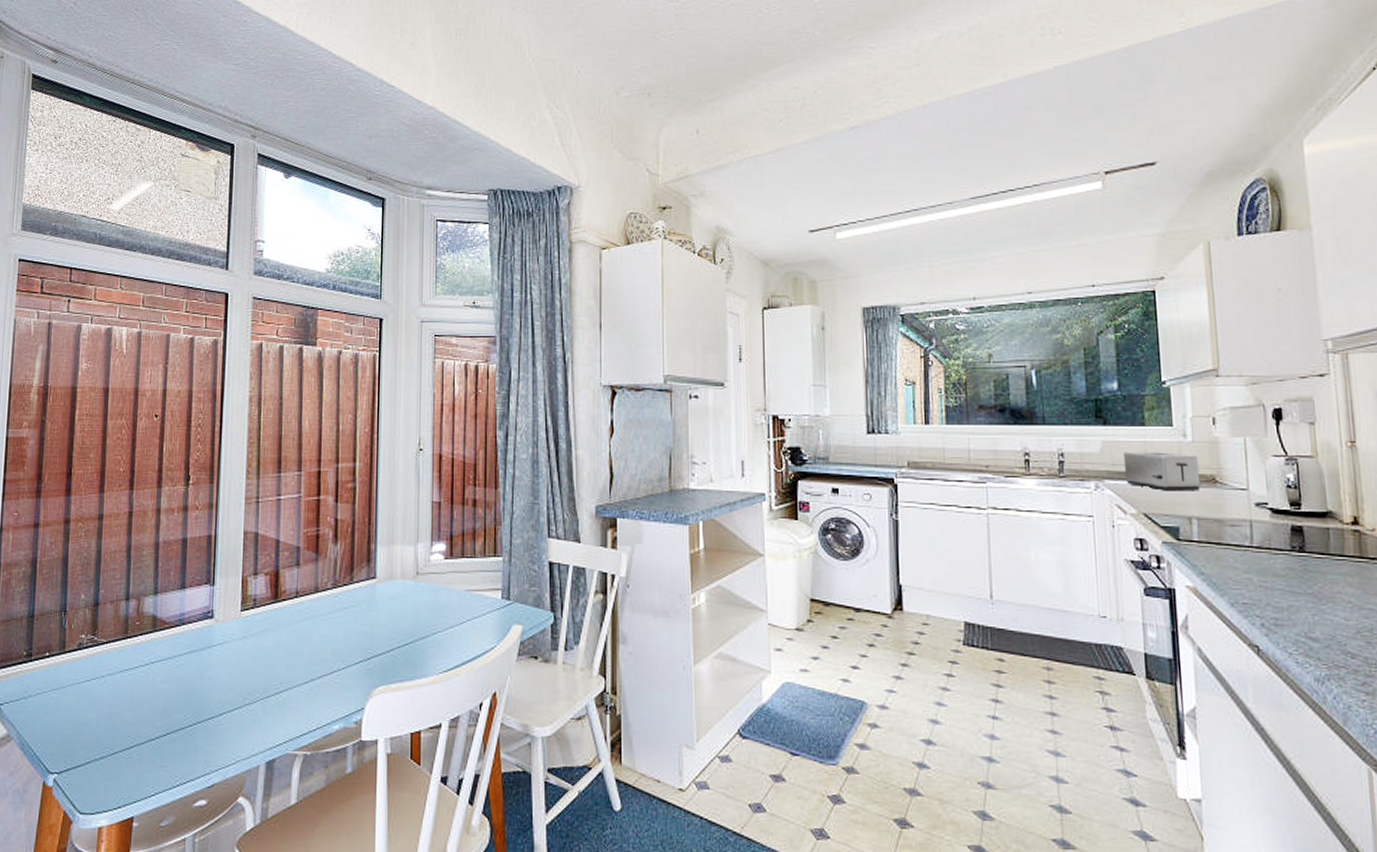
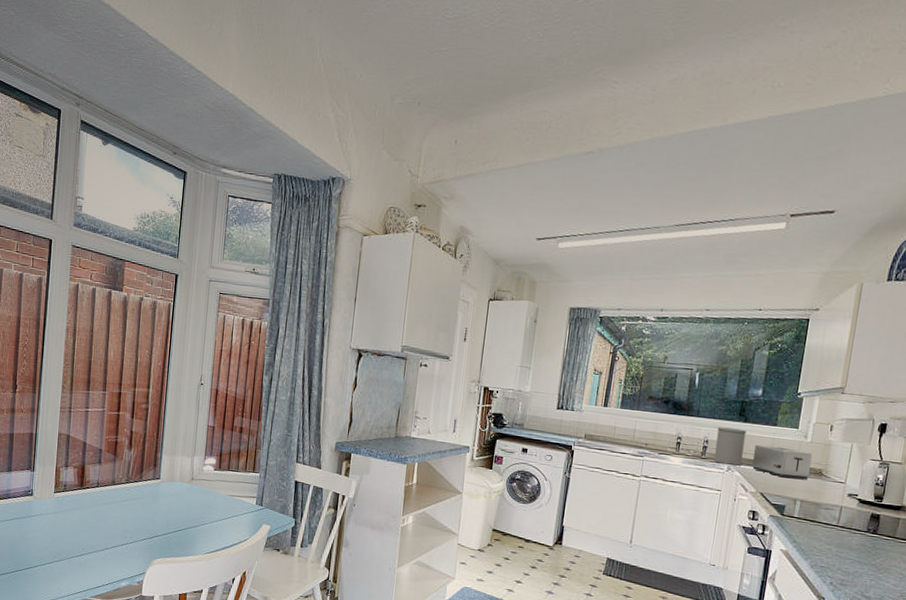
canister: none [1071,434,1111,481] -> present [714,427,746,466]

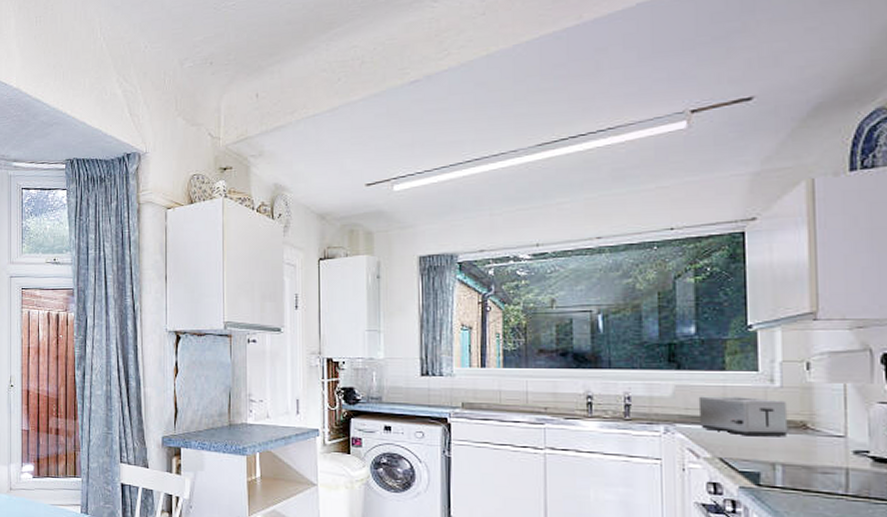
canister: present [714,427,746,466] -> none [640,378,684,425]

